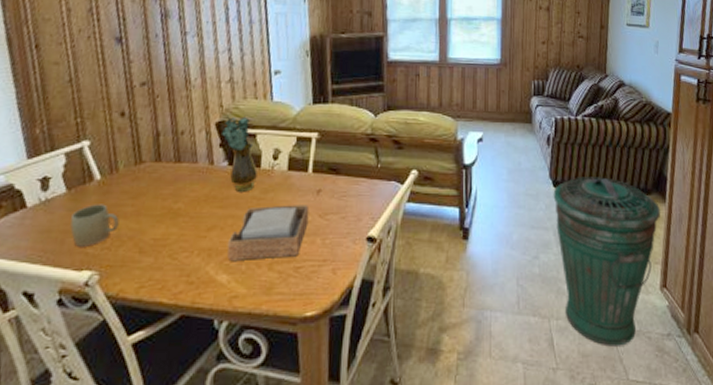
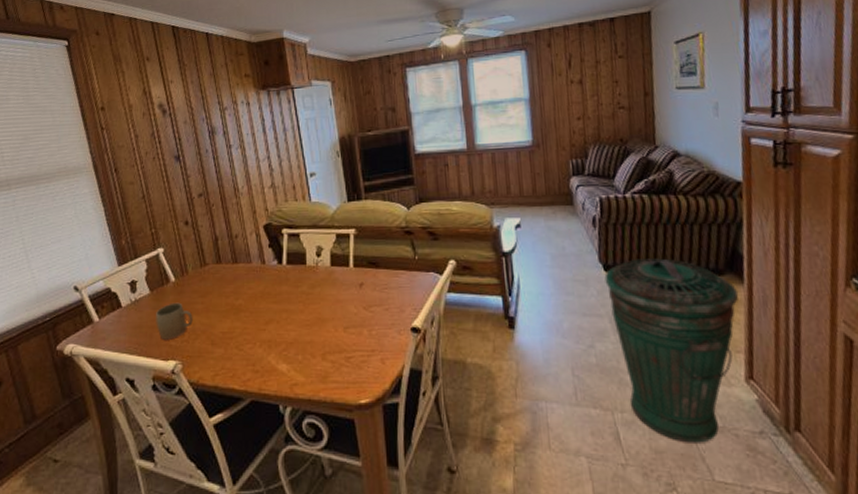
vase: present [221,115,258,192] -> none [269,216,304,288]
napkin holder: present [227,205,309,260] -> none [284,298,354,351]

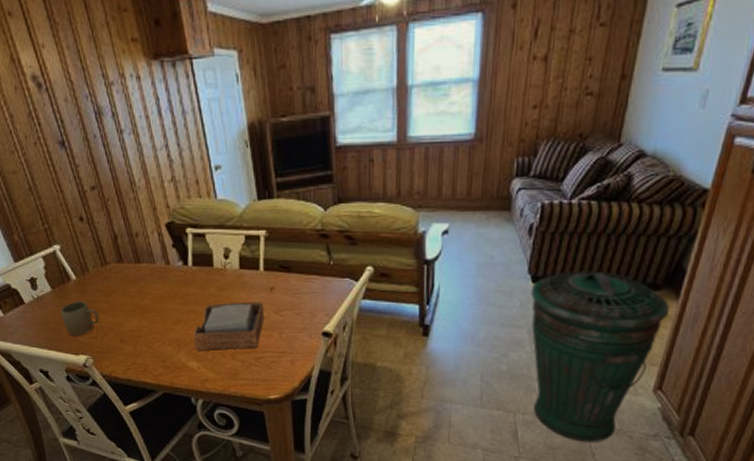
napkin holder: none [284,298,354,351] -> present [192,301,265,350]

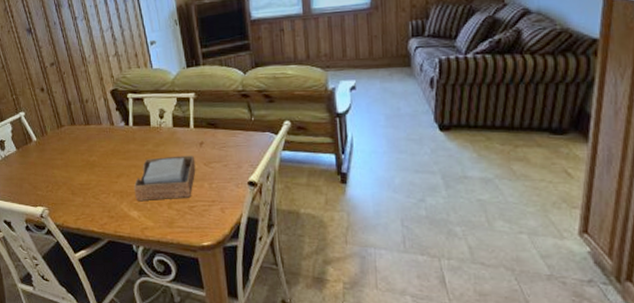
mug: present [61,300,99,336] -> none [23,158,55,190]
trash can: present [530,271,671,442] -> none [439,118,582,289]

